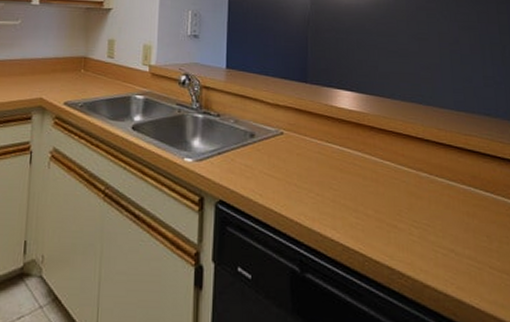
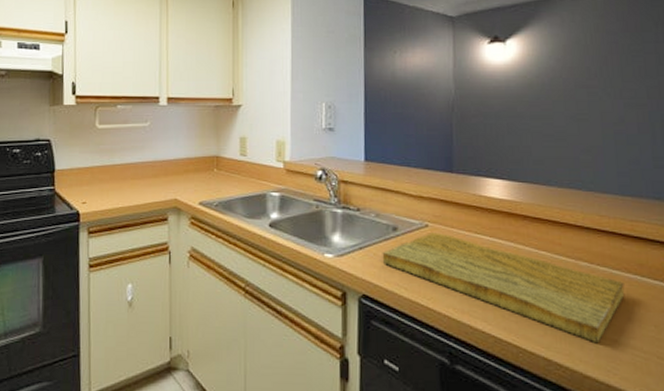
cutting board: none [239,140,460,253] -> present [382,232,625,344]

